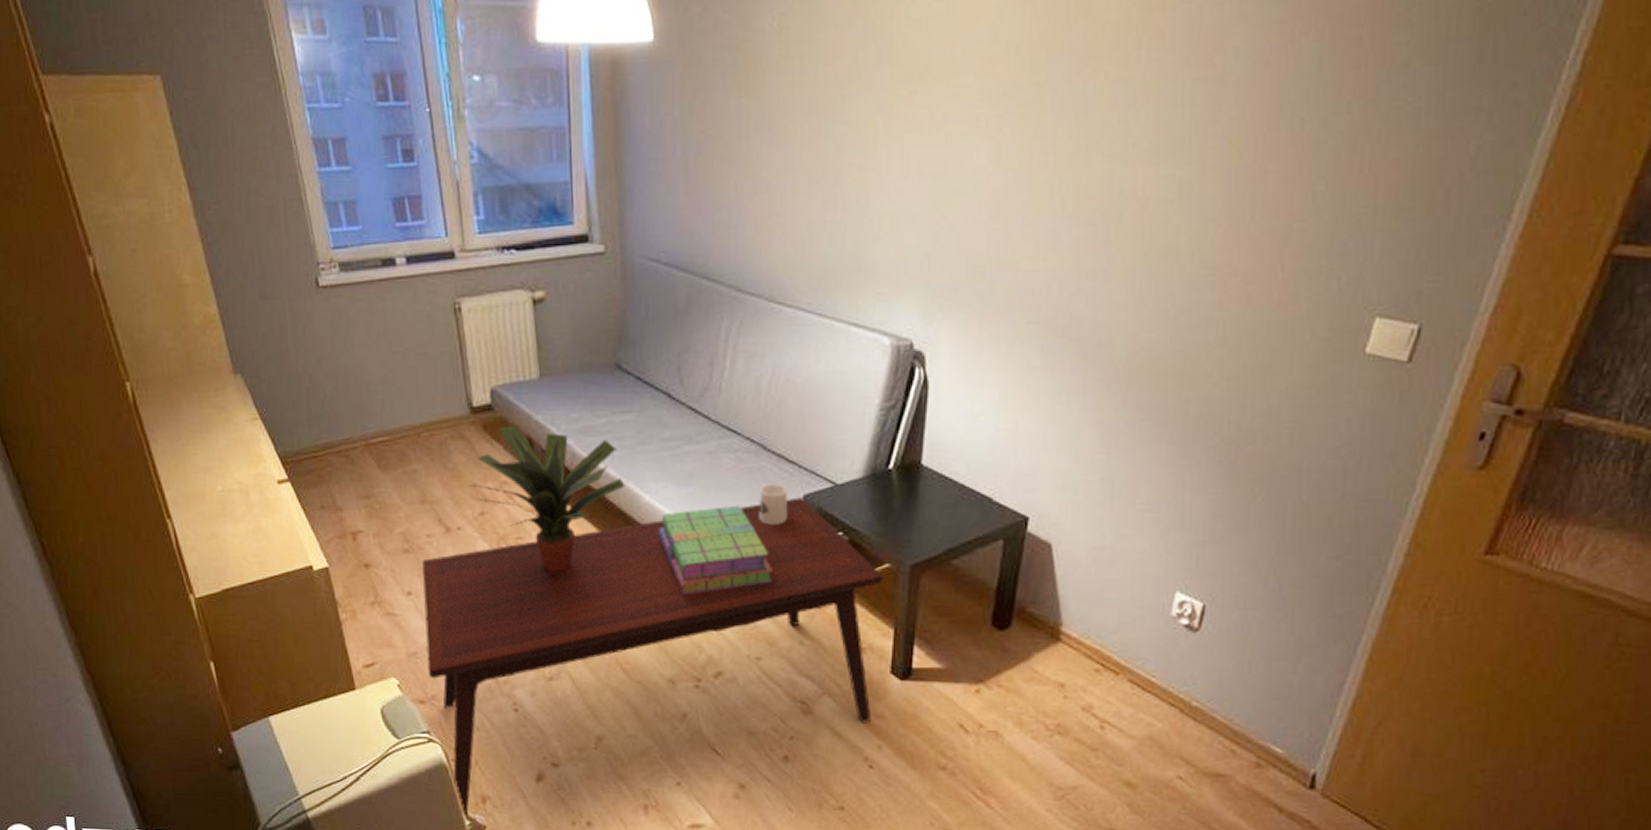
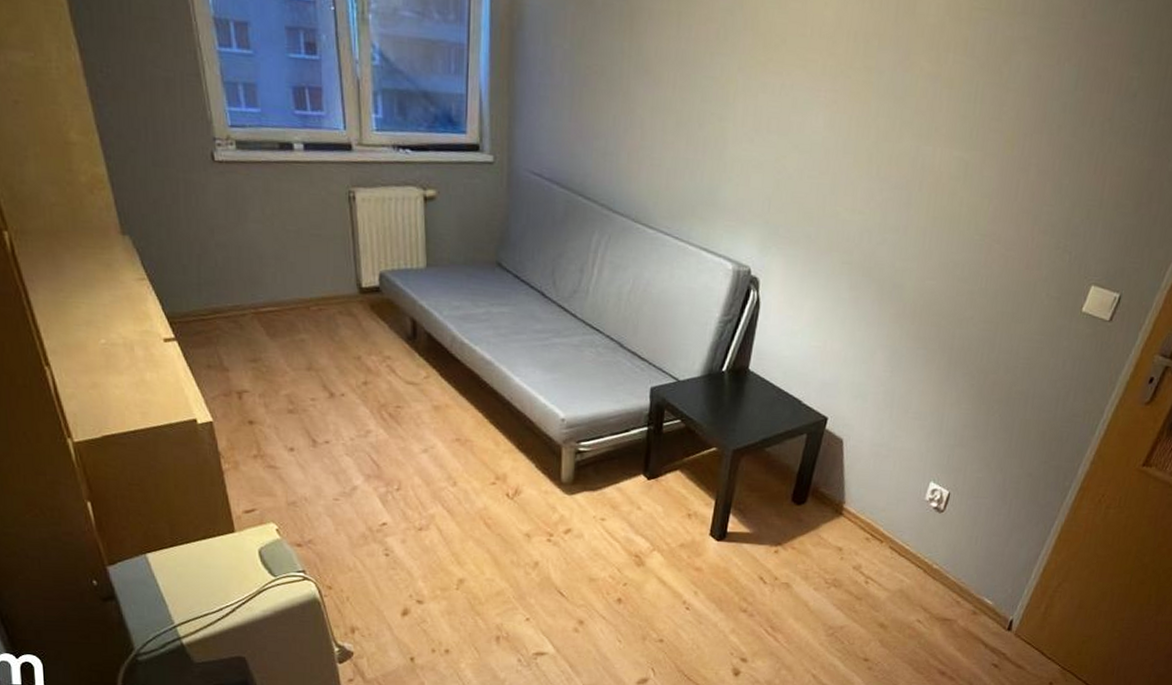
coffee table: present [422,497,883,819] -> none [306,388,711,646]
potted plant: present [471,424,625,572] -> none [356,306,498,439]
stack of books: present [658,505,773,595] -> none [524,391,620,465]
mug: present [759,484,788,524] -> none [612,376,639,410]

